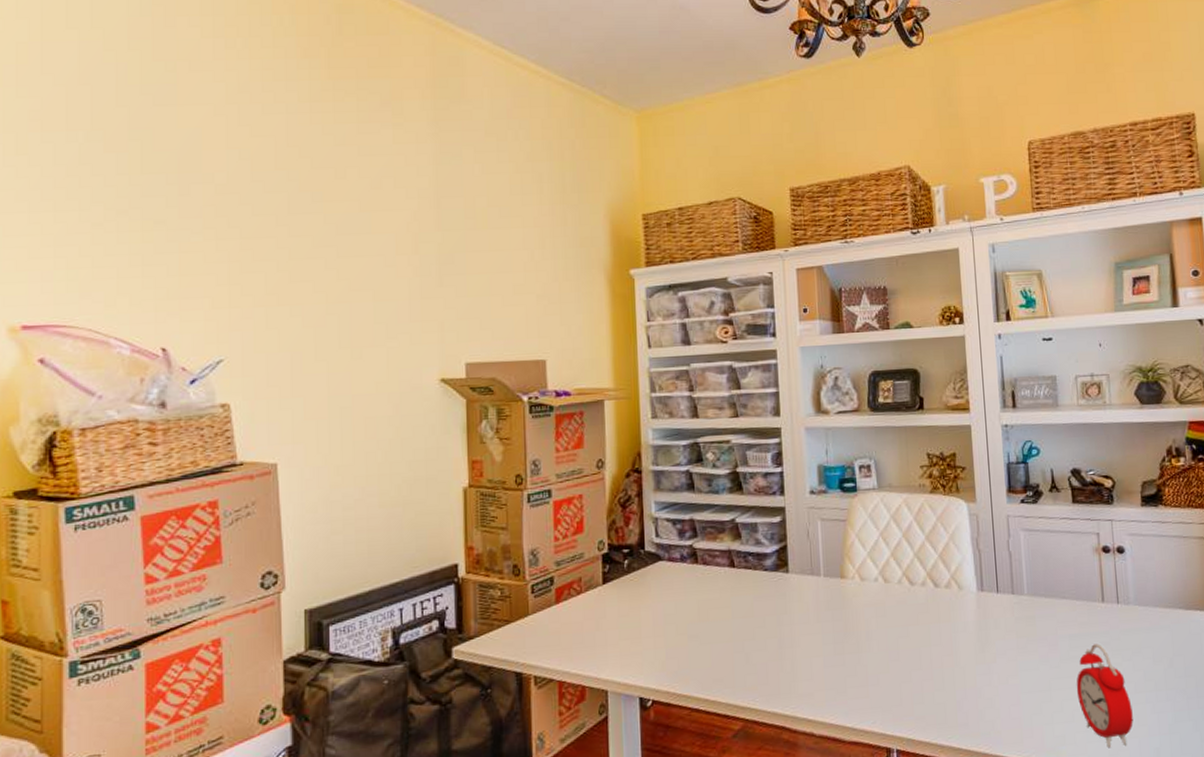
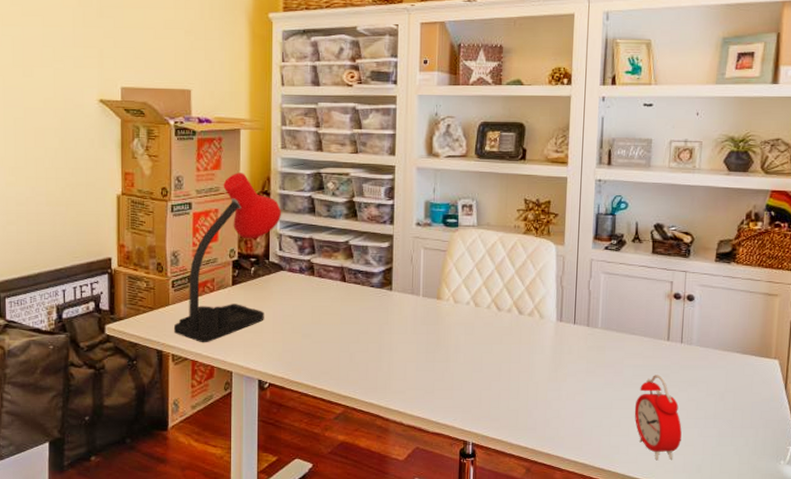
desk lamp: none [536,450,657,659] -> present [174,173,282,343]

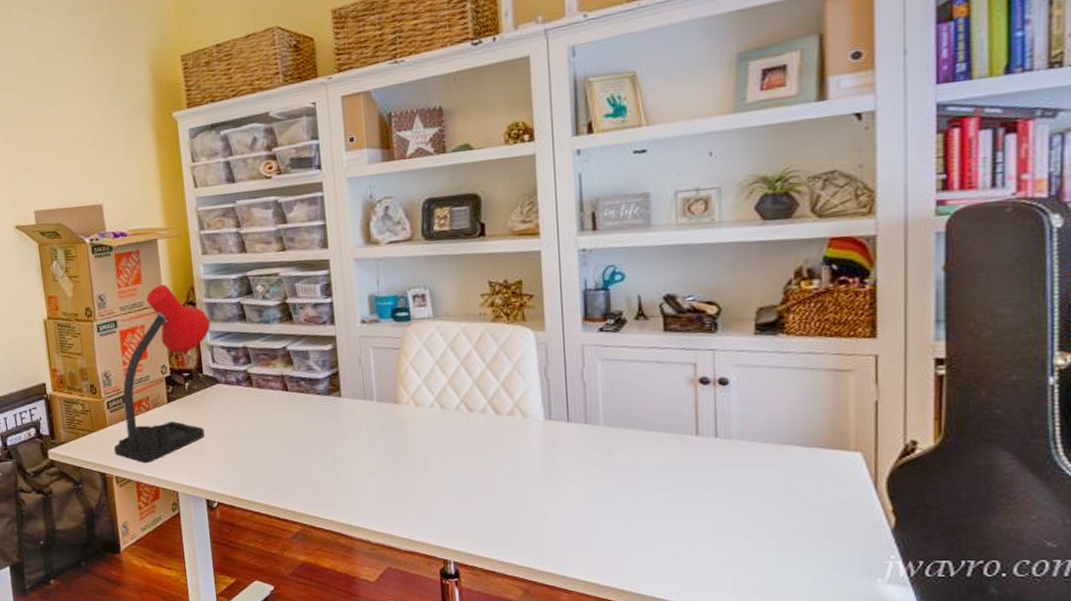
alarm clock: present [634,375,682,461] -> none [658,477,728,580]

